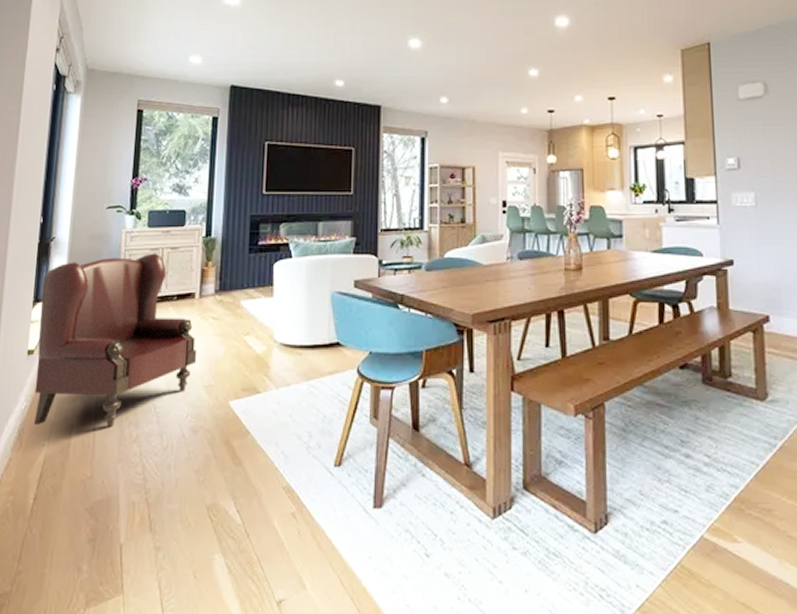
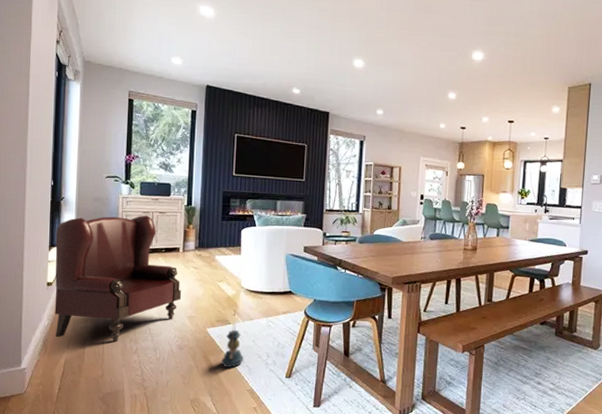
lantern: none [247,372,277,455] -> present [221,309,243,368]

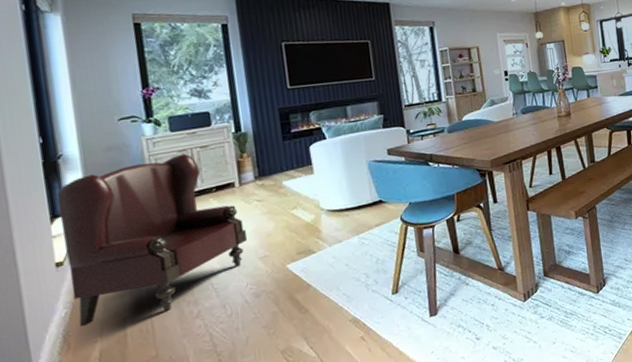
lantern: present [221,309,243,368] -> none [311,235,338,303]

